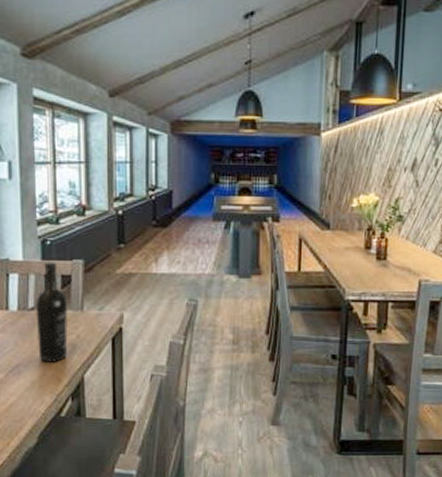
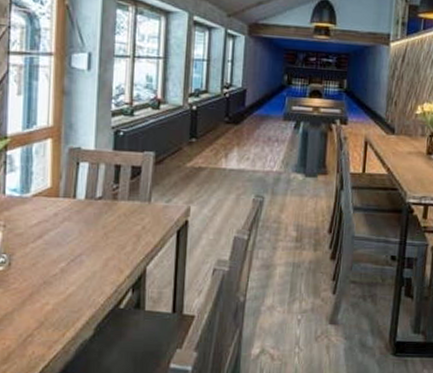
wine bottle: present [35,262,68,362] -> none [102,152,135,253]

